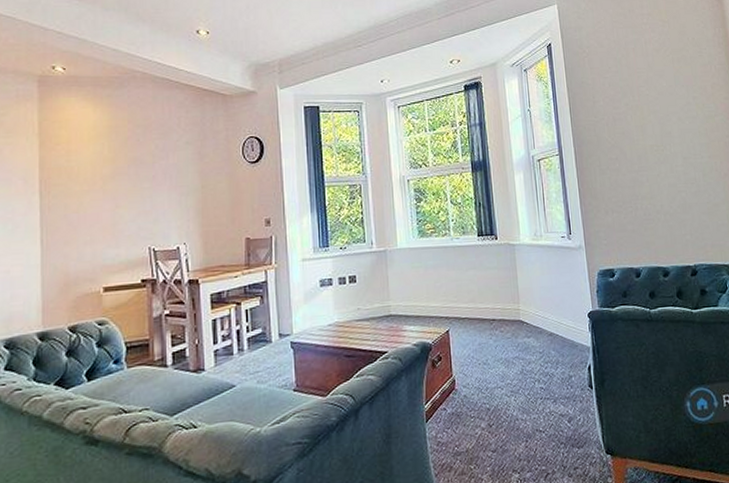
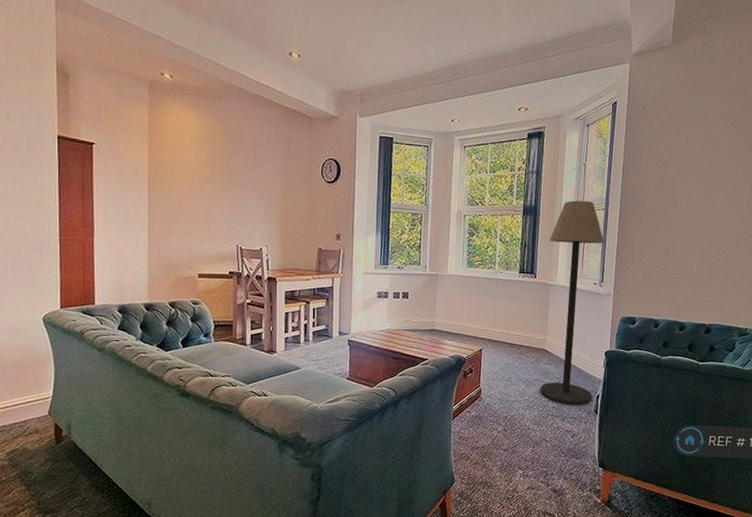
floor lamp: none [504,148,584,382] -> present [540,200,605,405]

